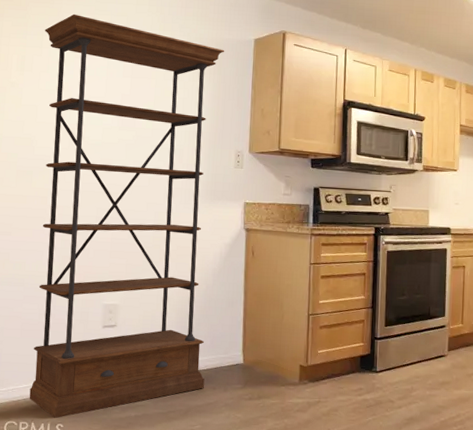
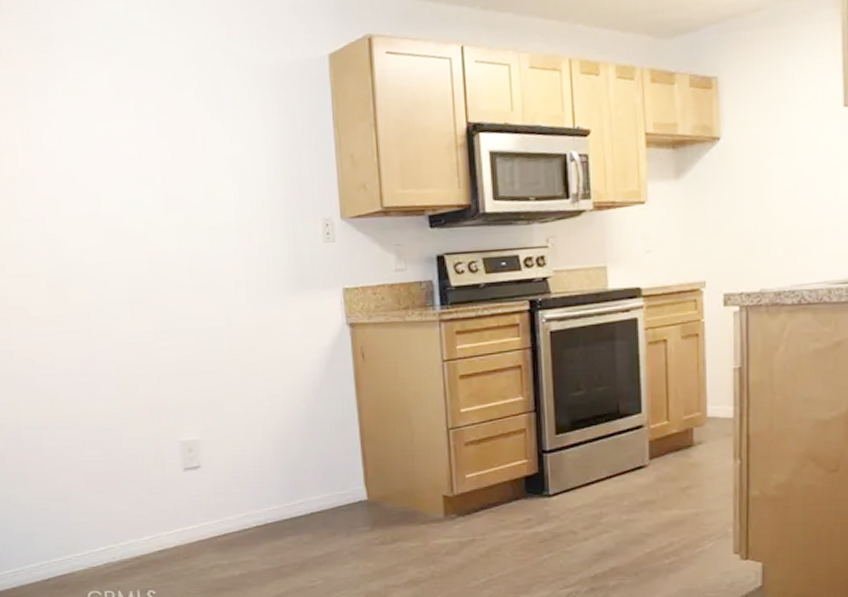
bookshelf: present [29,14,225,418] -> none [49,60,321,584]

